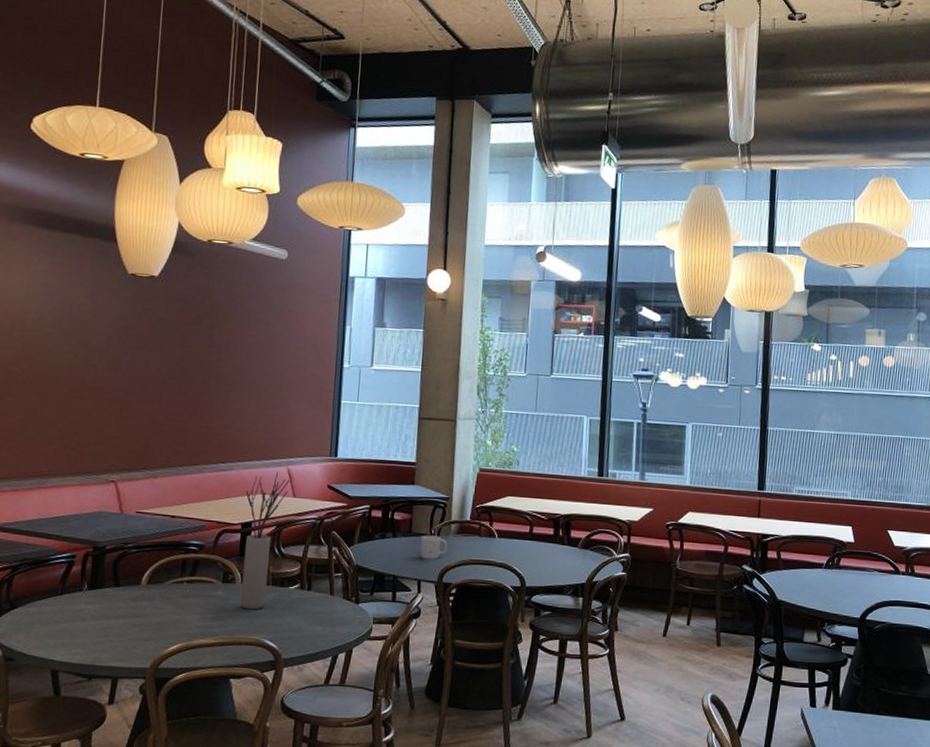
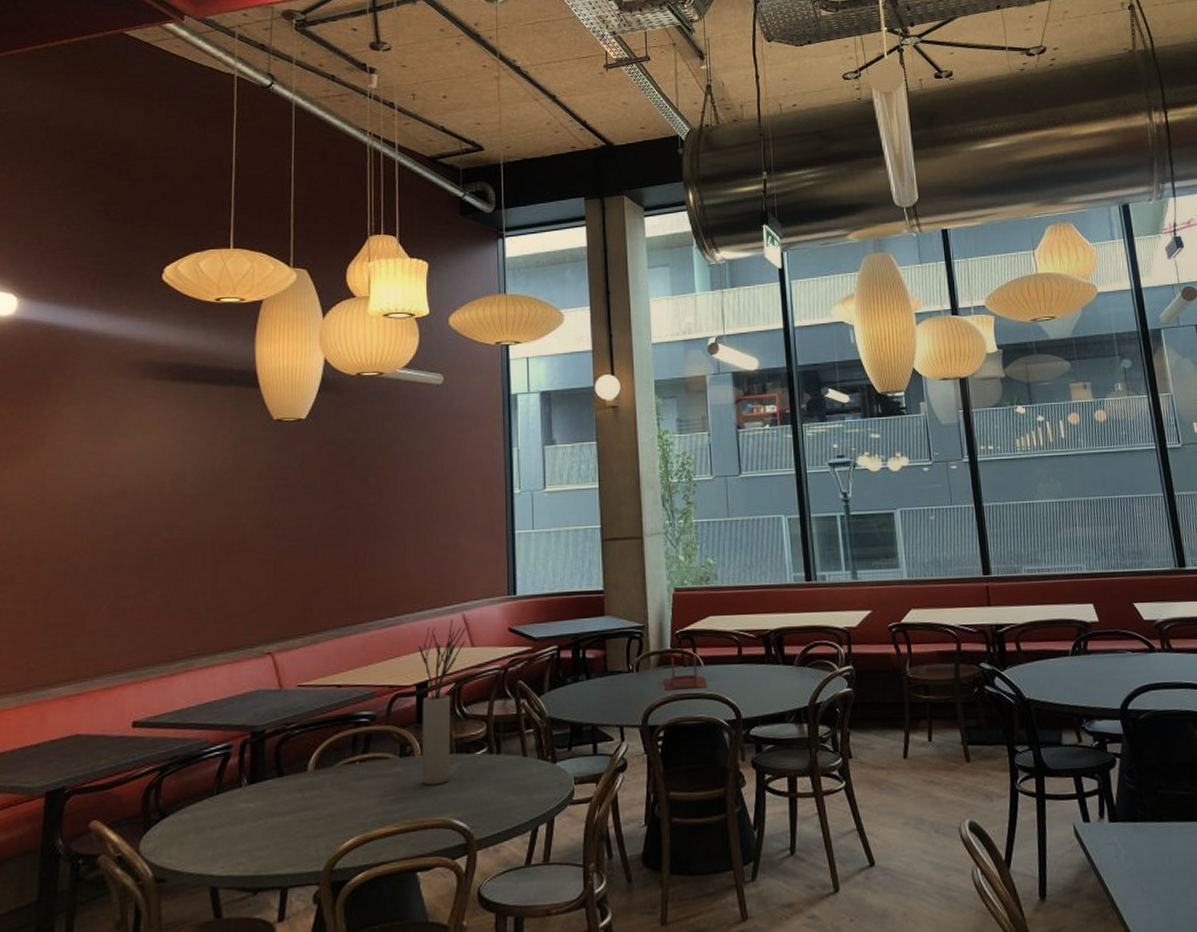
mug: present [419,535,448,560] -> none [617,671,649,700]
napkin holder: none [460,528,499,557] -> present [663,656,707,692]

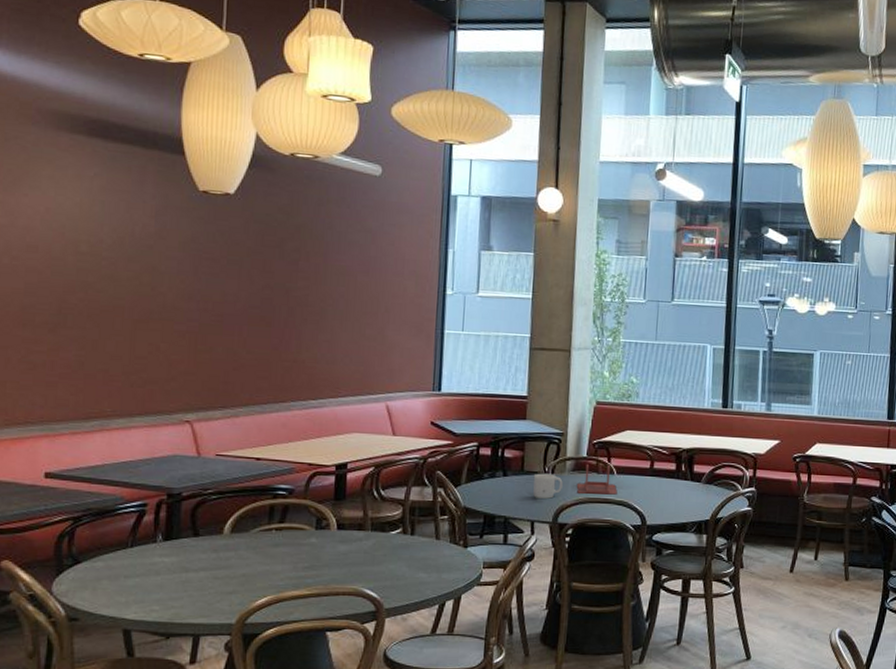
vase: present [418,619,467,786] -> none [336,408,389,558]
mug: none [617,671,649,700] -> present [532,473,563,499]

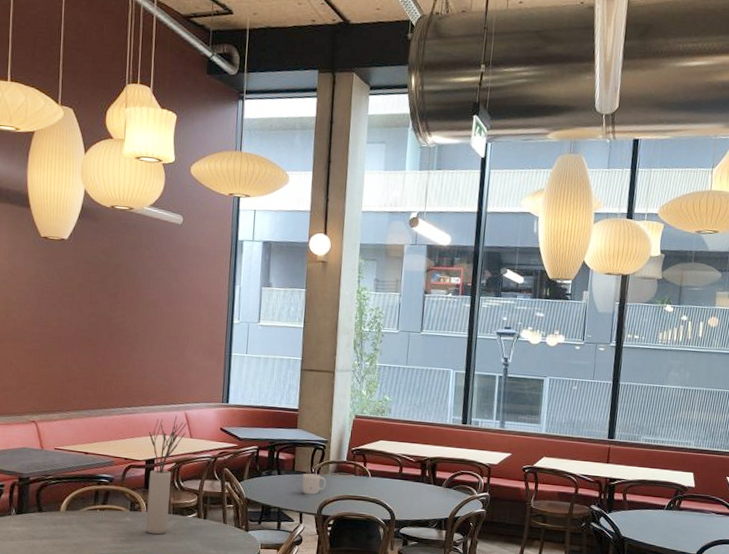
vase: none [336,408,389,558] -> present [146,415,188,535]
napkin holder: present [576,464,617,495] -> none [337,467,371,494]

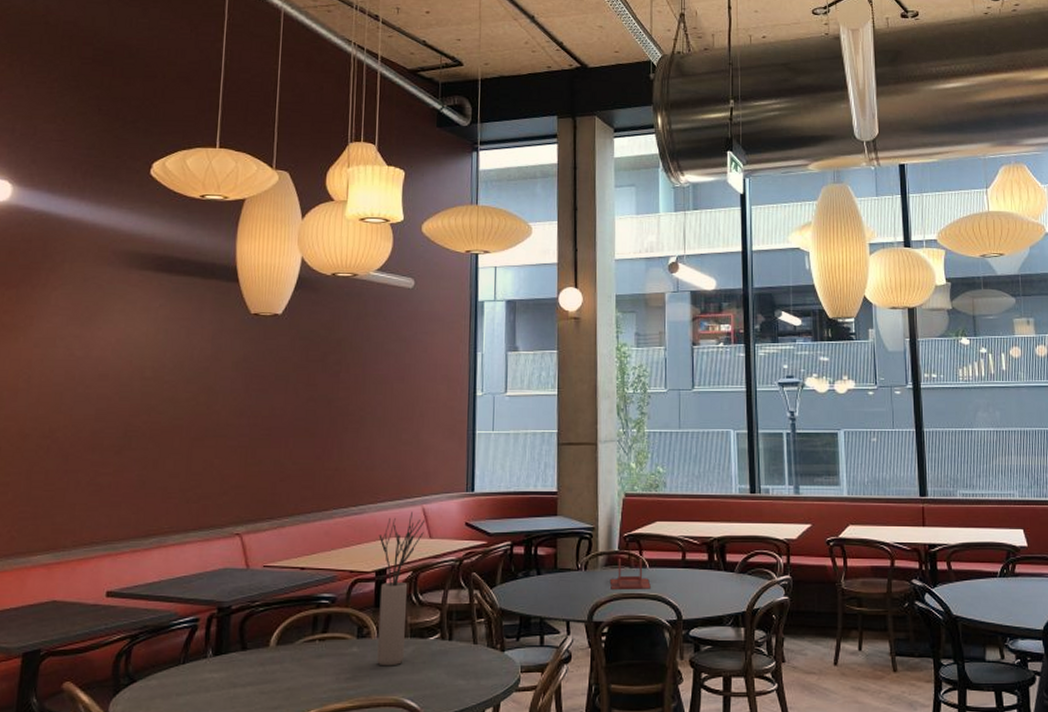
mug: present [301,473,326,495] -> none [566,570,596,596]
napkin holder: none [337,467,371,494] -> present [609,559,651,591]

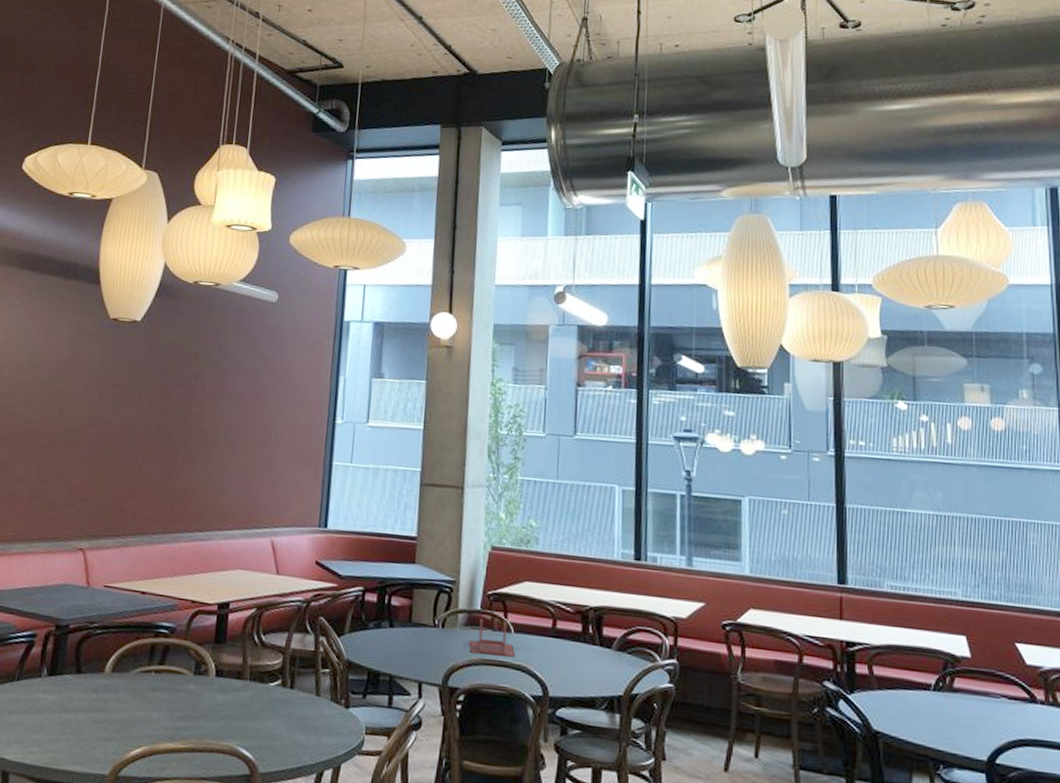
vase: present [377,511,426,666] -> none [213,543,274,710]

